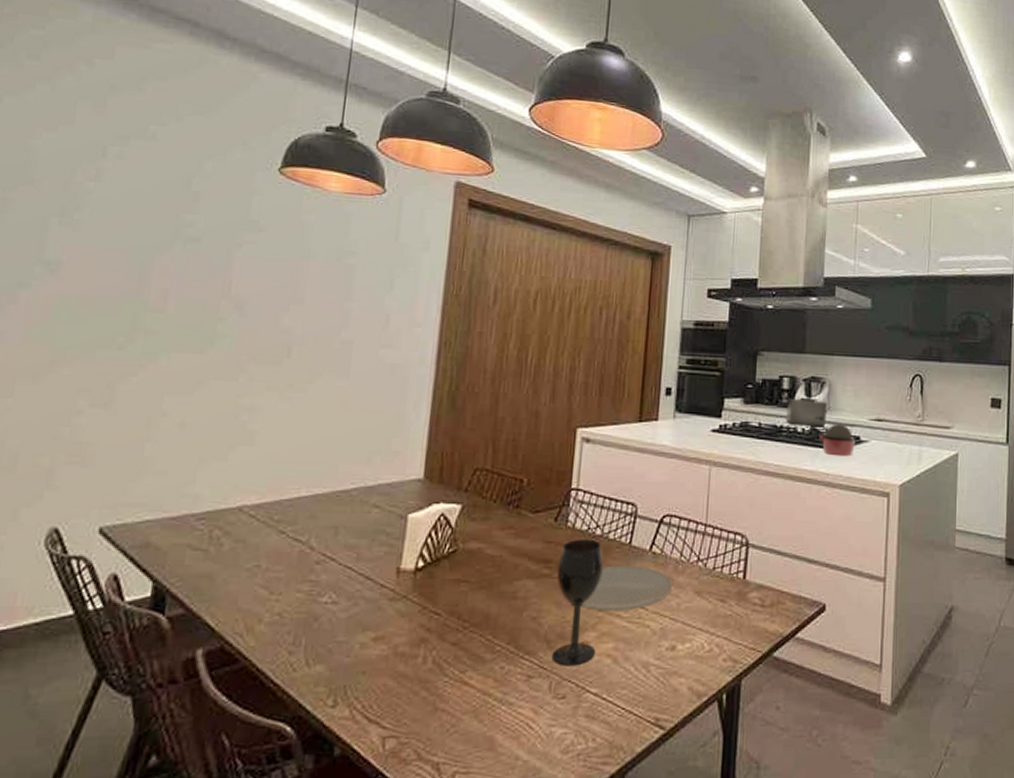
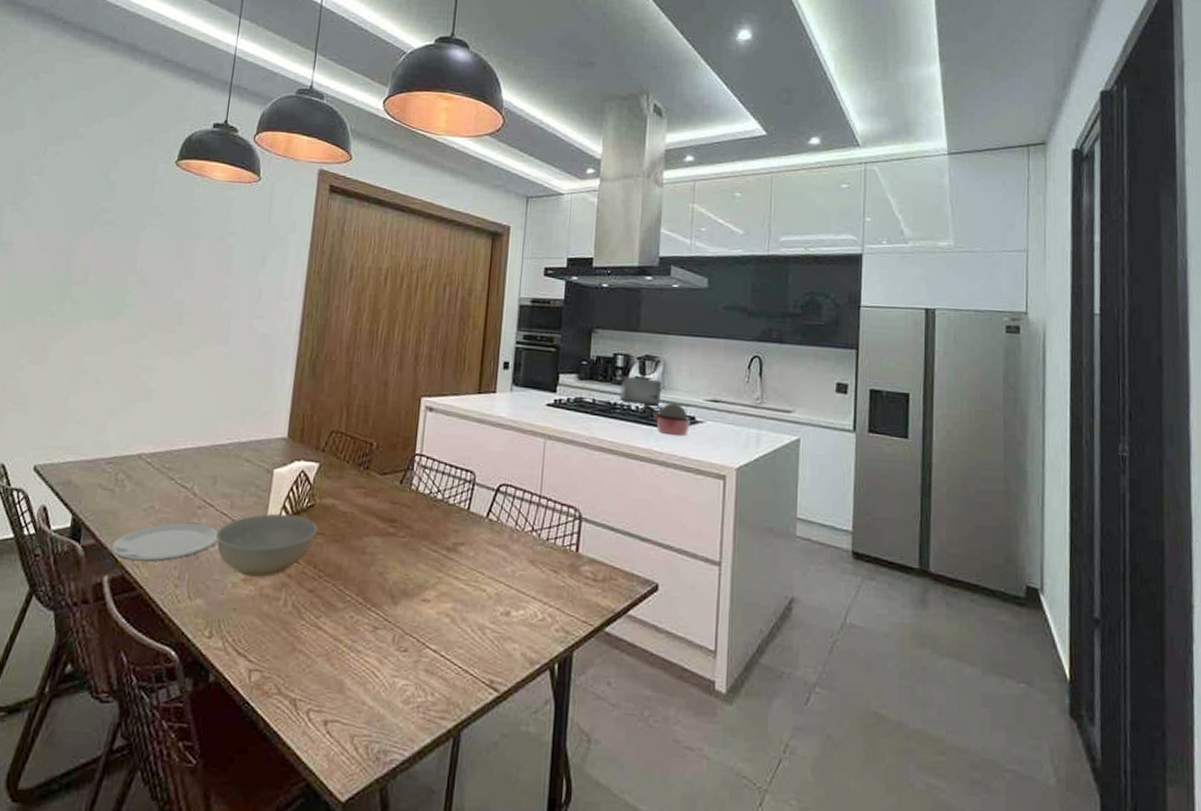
plate: none [205,580,341,629] -> present [110,522,218,562]
bowl: none [338,562,462,634] -> present [215,513,318,577]
wine glass: present [551,539,604,666] -> none [395,502,444,622]
plate: present [581,565,673,612] -> none [422,529,508,574]

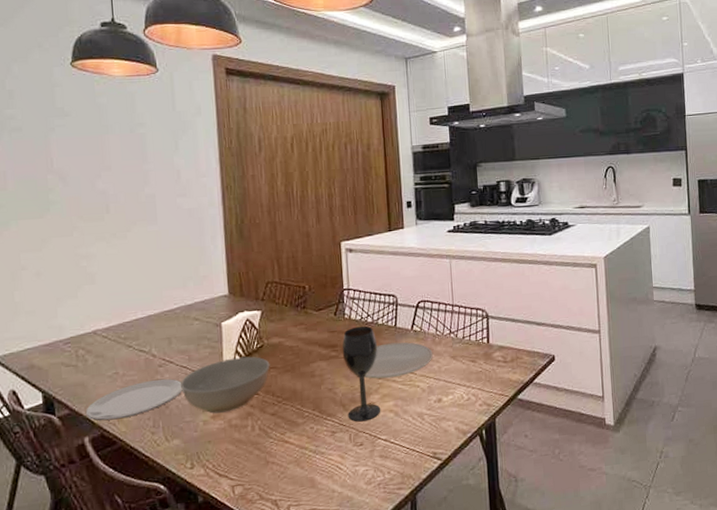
wine glass: none [395,502,444,622] -> present [341,326,381,422]
plate: none [422,529,508,574] -> present [364,342,433,379]
toaster: present [620,375,663,408] -> none [505,197,539,220]
saucepan: present [654,403,690,437] -> none [535,214,565,240]

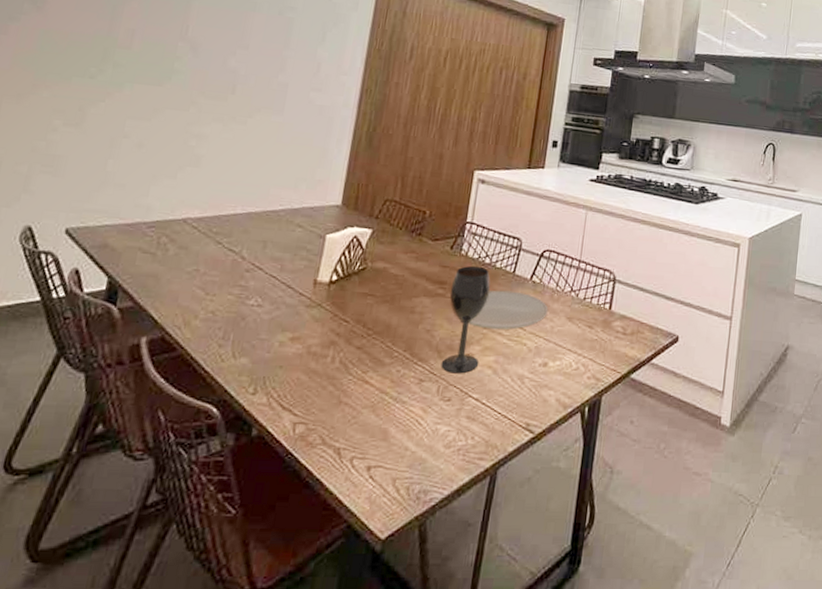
plate: present [85,378,183,421] -> none [150,284,266,323]
bowl: present [180,356,270,413] -> none [263,276,369,336]

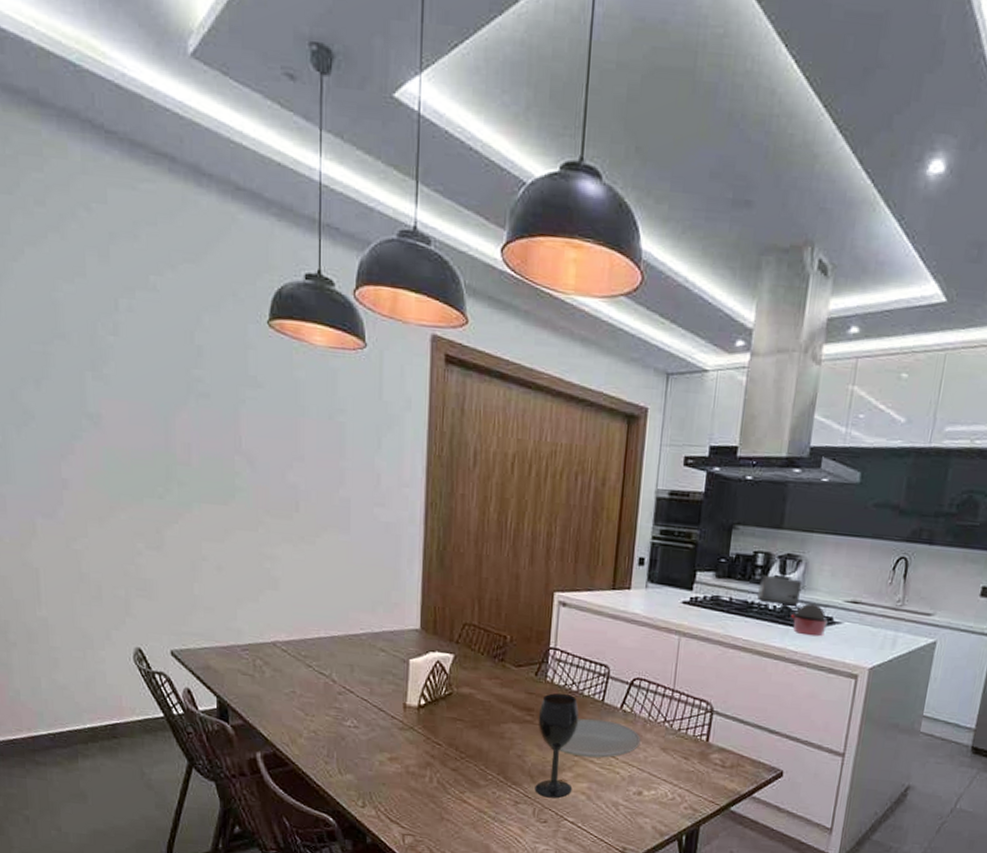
toaster: none [654,156,692,185] -> present [757,574,803,608]
saucepan: none [682,181,713,210] -> present [791,603,828,637]

